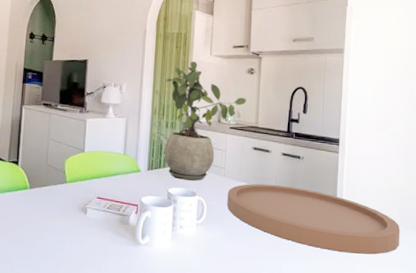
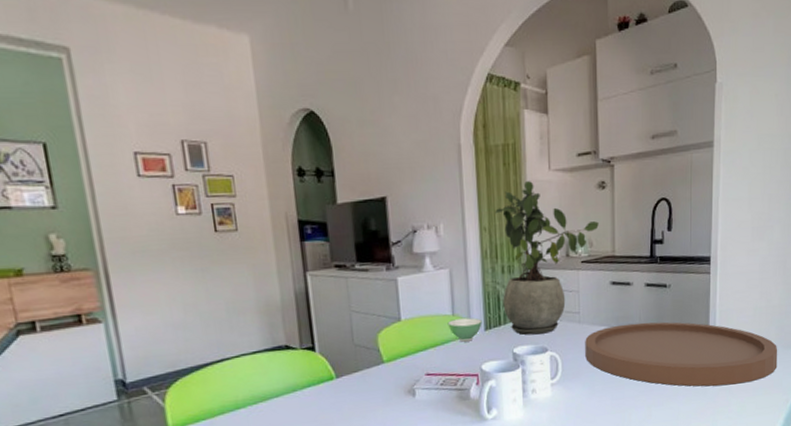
bowl: none [119,157,146,177] -> present [447,317,482,342]

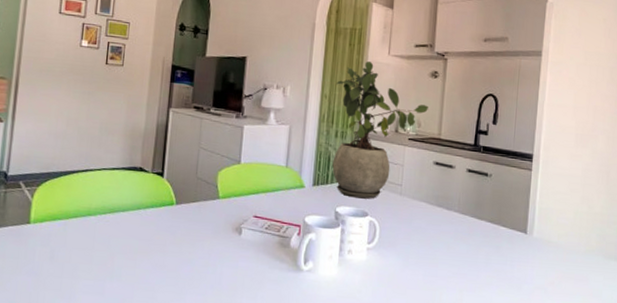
bowl: present [447,317,482,342] -> none [280,170,312,193]
tray: present [585,321,778,387] -> none [403,203,599,286]

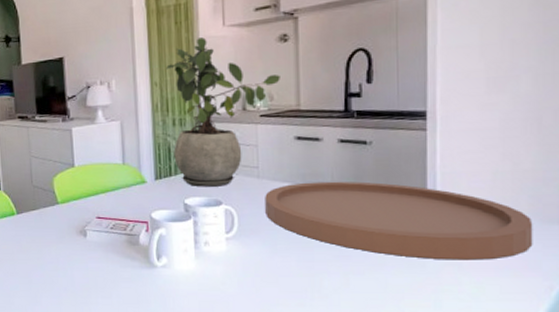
tray: none [403,203,599,286] -> present [265,181,533,260]

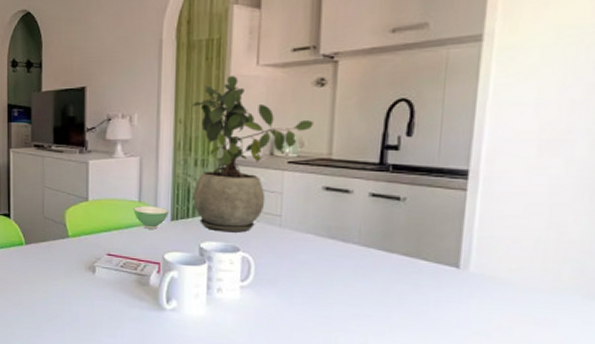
bowl: none [118,167,152,190] -> present [133,206,169,229]
tray: present [265,181,533,260] -> none [285,235,574,332]

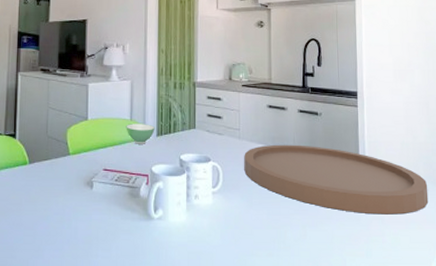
potted plant: present [193,76,313,233] -> none [172,16,257,145]
tray: none [285,235,574,332] -> present [244,144,429,215]

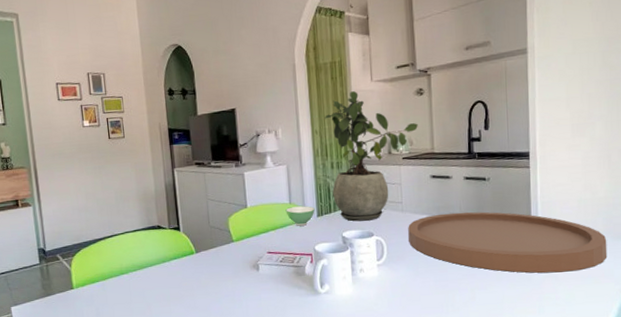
potted plant: none [172,16,257,145] -> present [325,91,418,222]

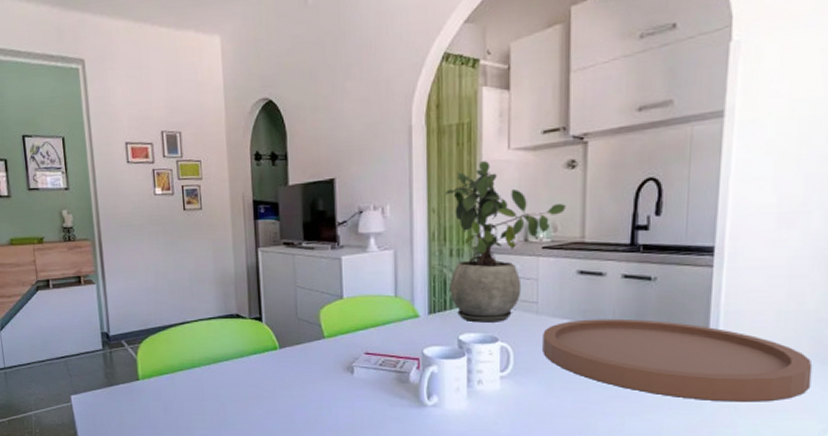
bowl: present [285,206,315,226] -> none [389,300,426,324]

